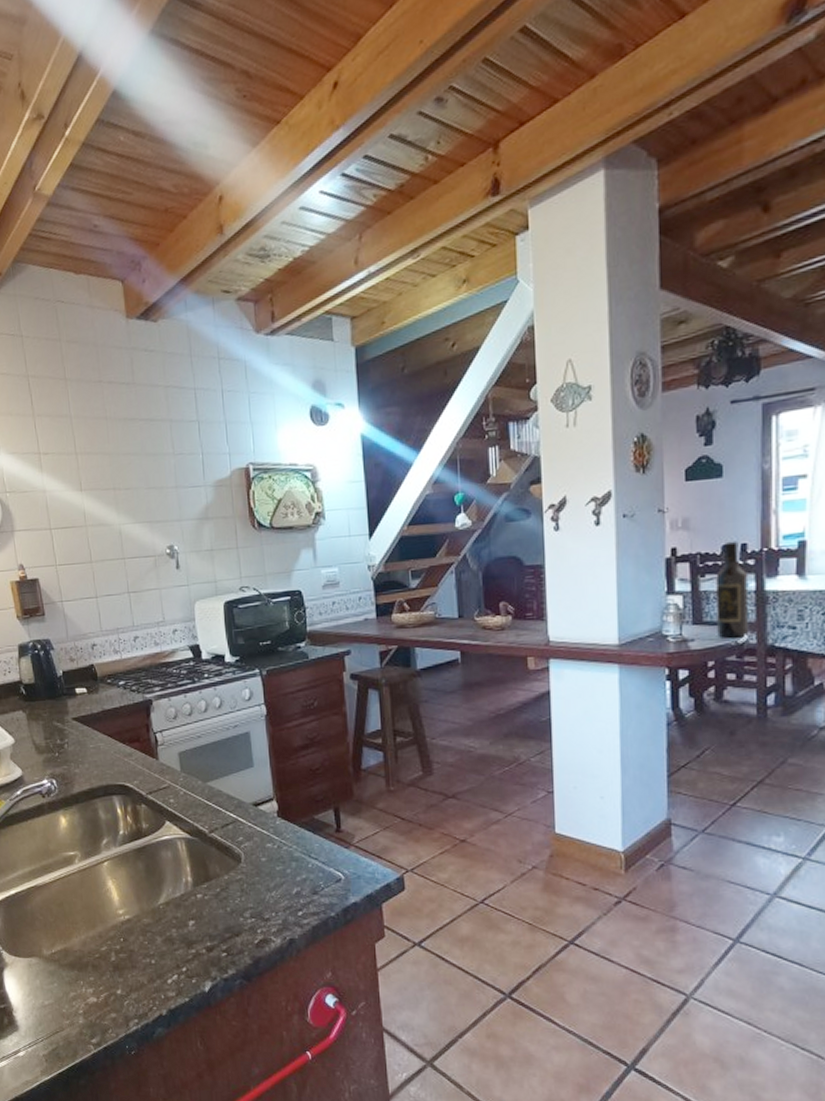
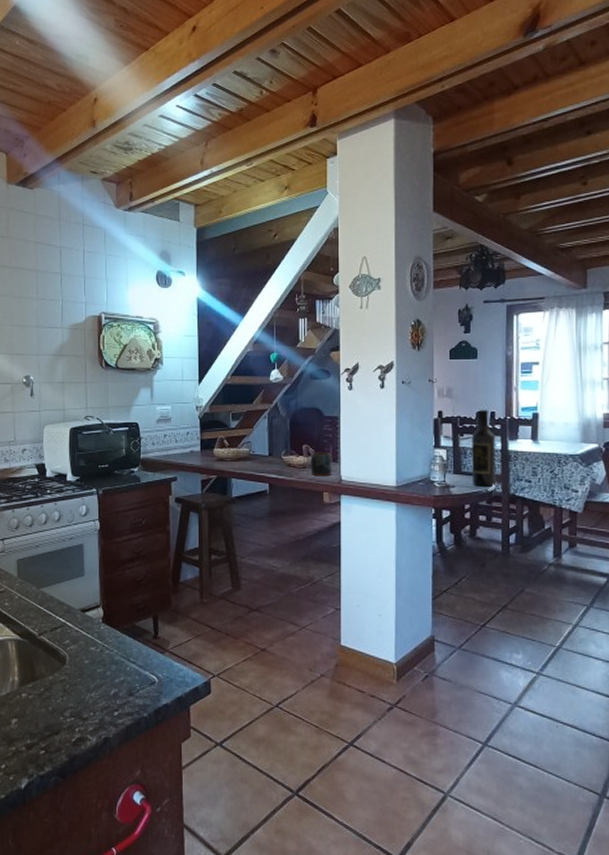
mug: none [509,609,538,638] -> present [310,452,333,476]

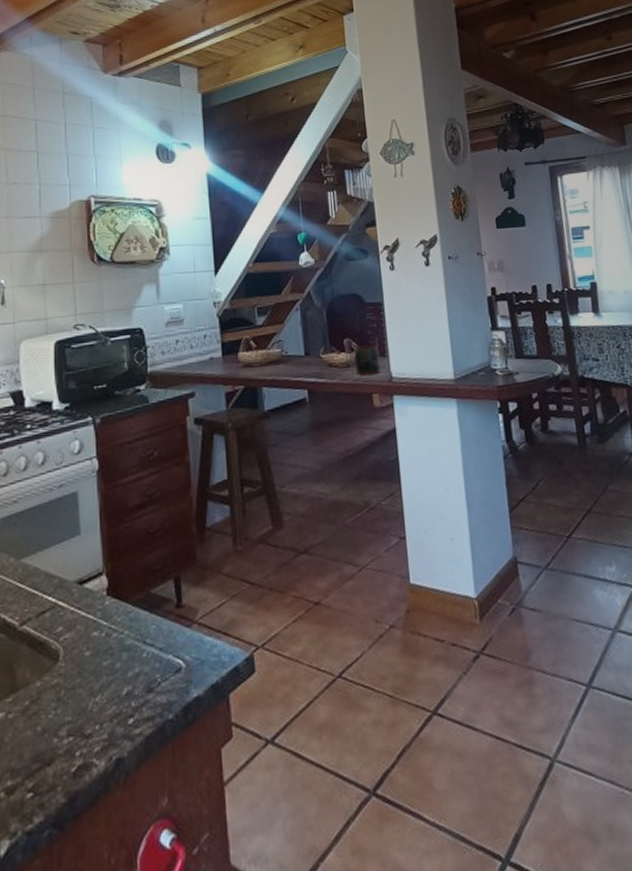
wine bottle: present [472,409,496,487] -> none [530,281,562,371]

